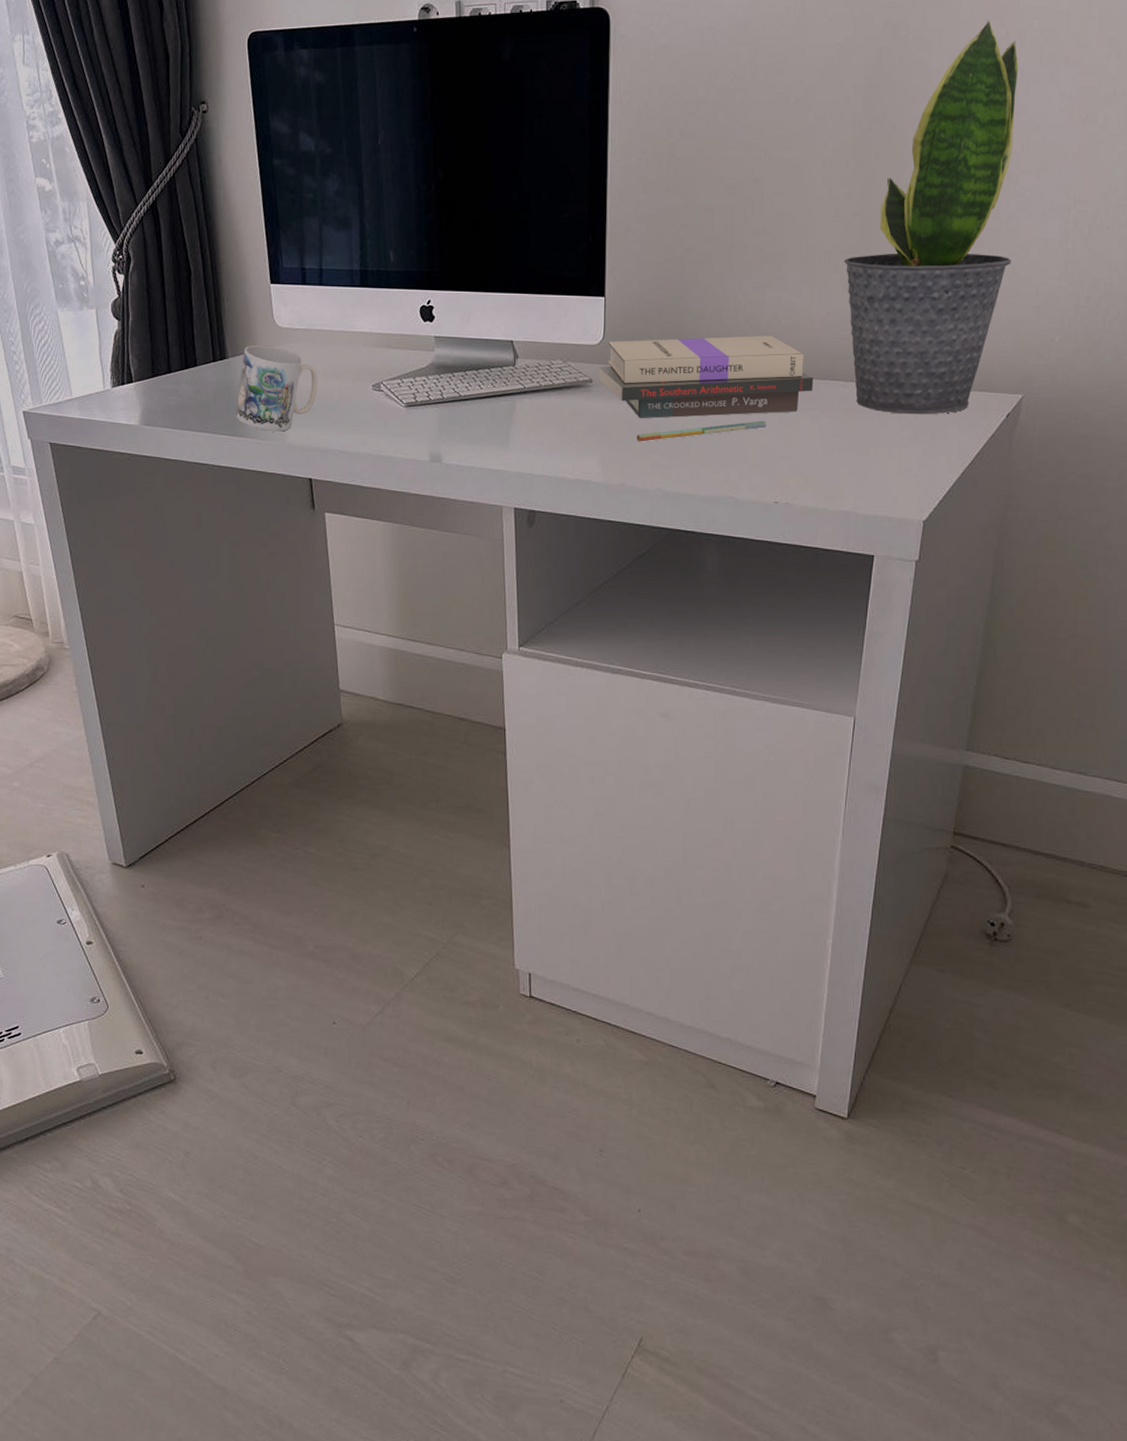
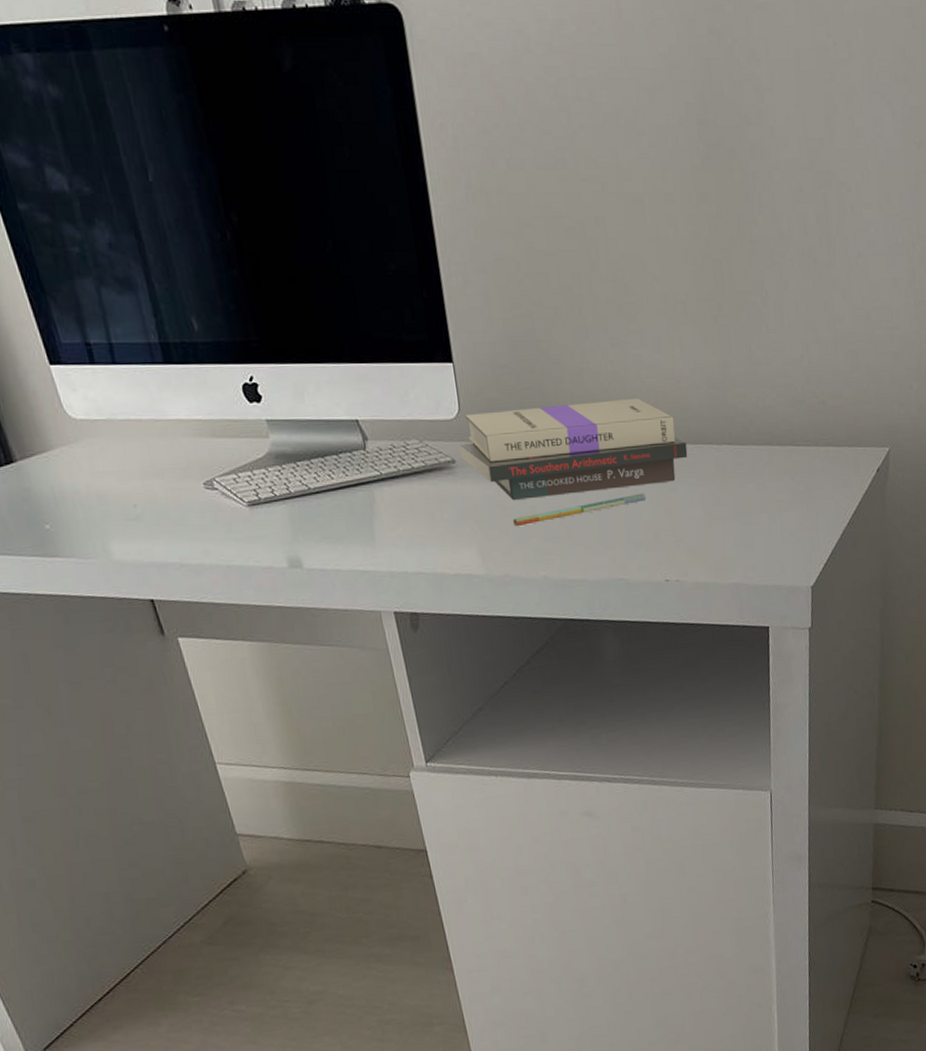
mug: present [236,344,318,432] -> none [34,442,138,548]
potted plant: present [843,19,1019,415] -> none [700,26,865,476]

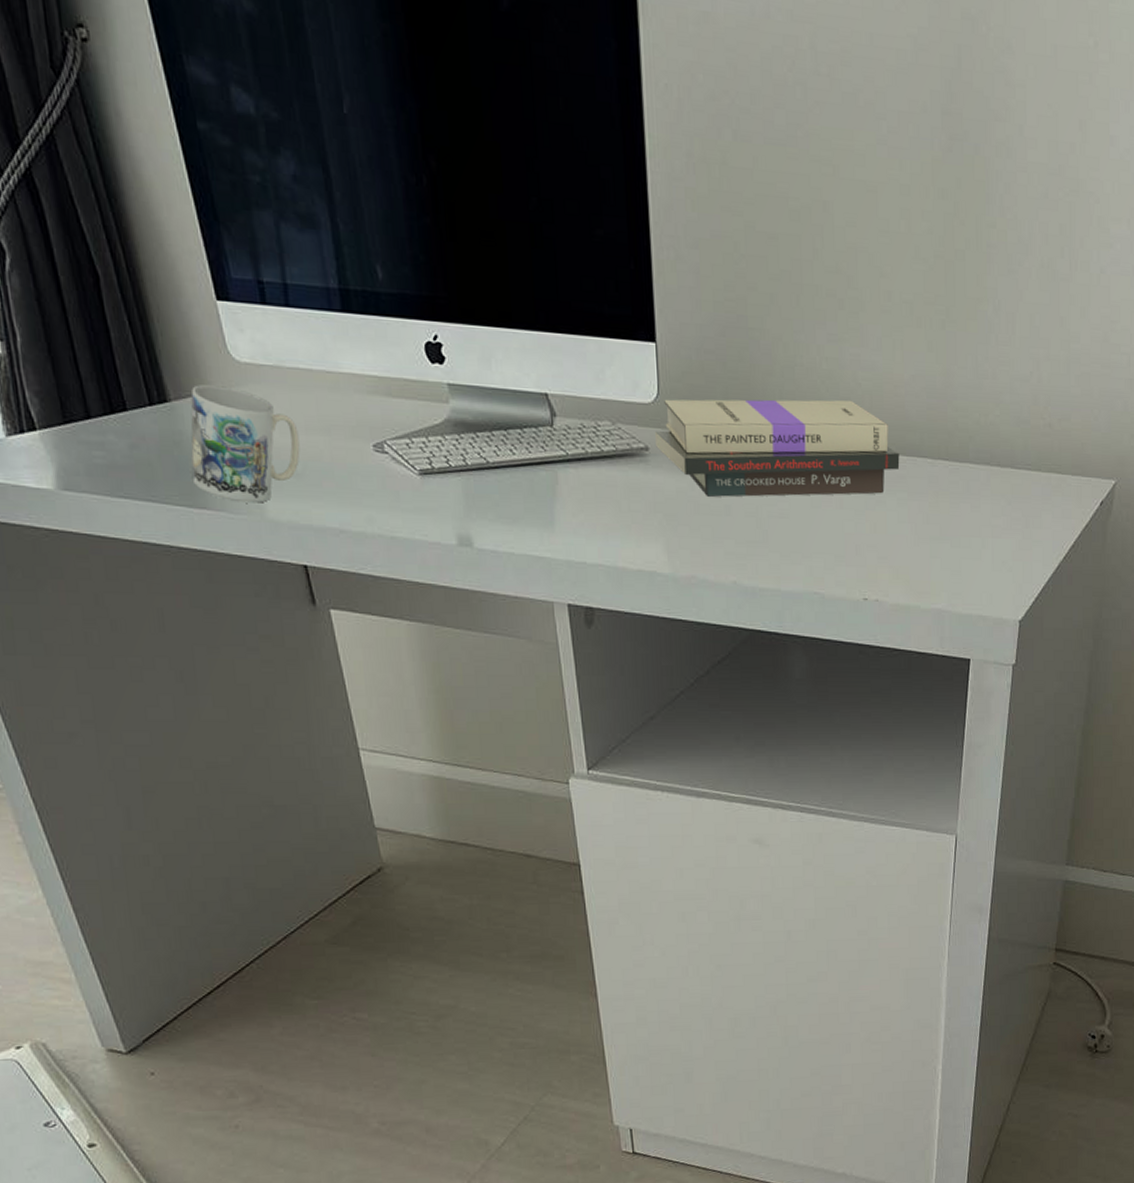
mug: none [34,442,138,548] -> present [190,384,300,503]
pen: present [513,493,647,527] -> none [705,502,852,526]

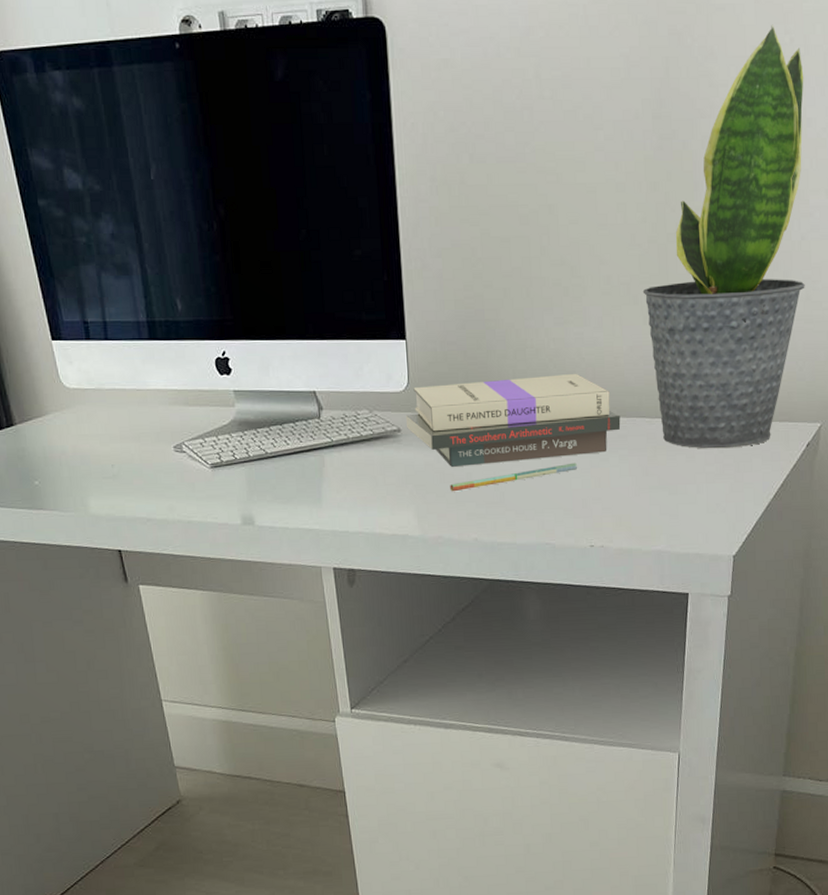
mug: present [190,384,300,503] -> none [31,408,116,502]
pen: none [705,502,852,526] -> present [450,462,578,492]
potted plant: none [927,22,1108,501] -> present [642,24,805,449]

